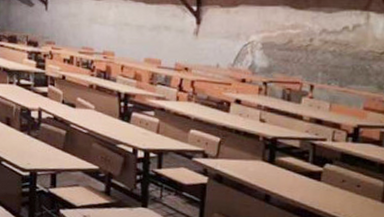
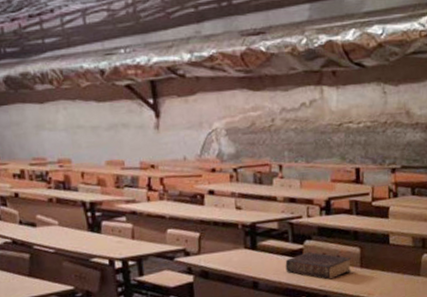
book: none [300,175,372,208] -> present [285,251,352,280]

